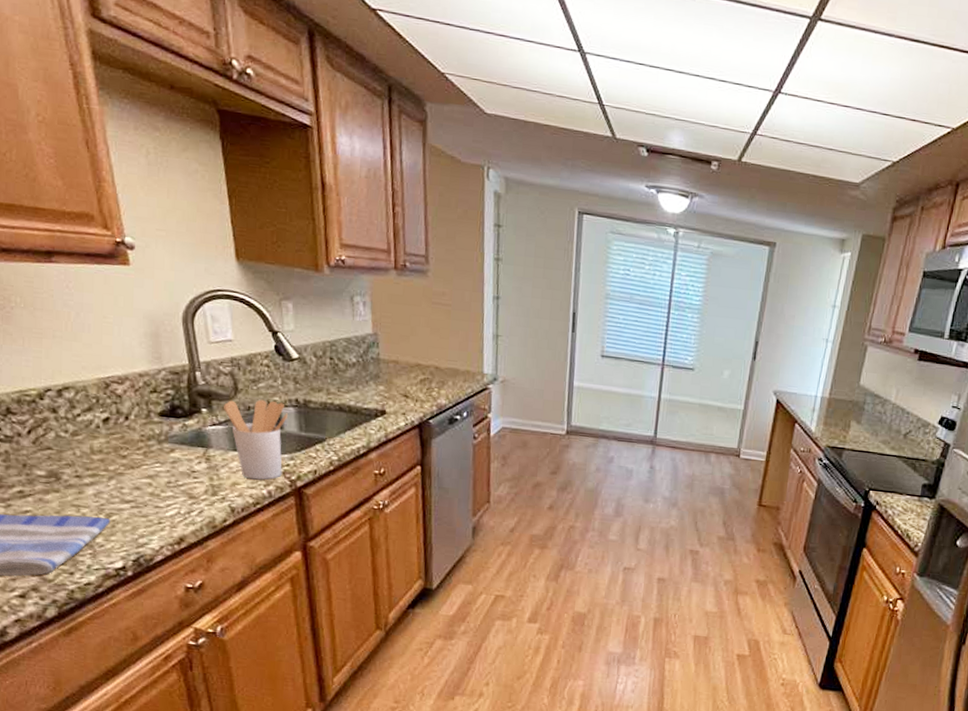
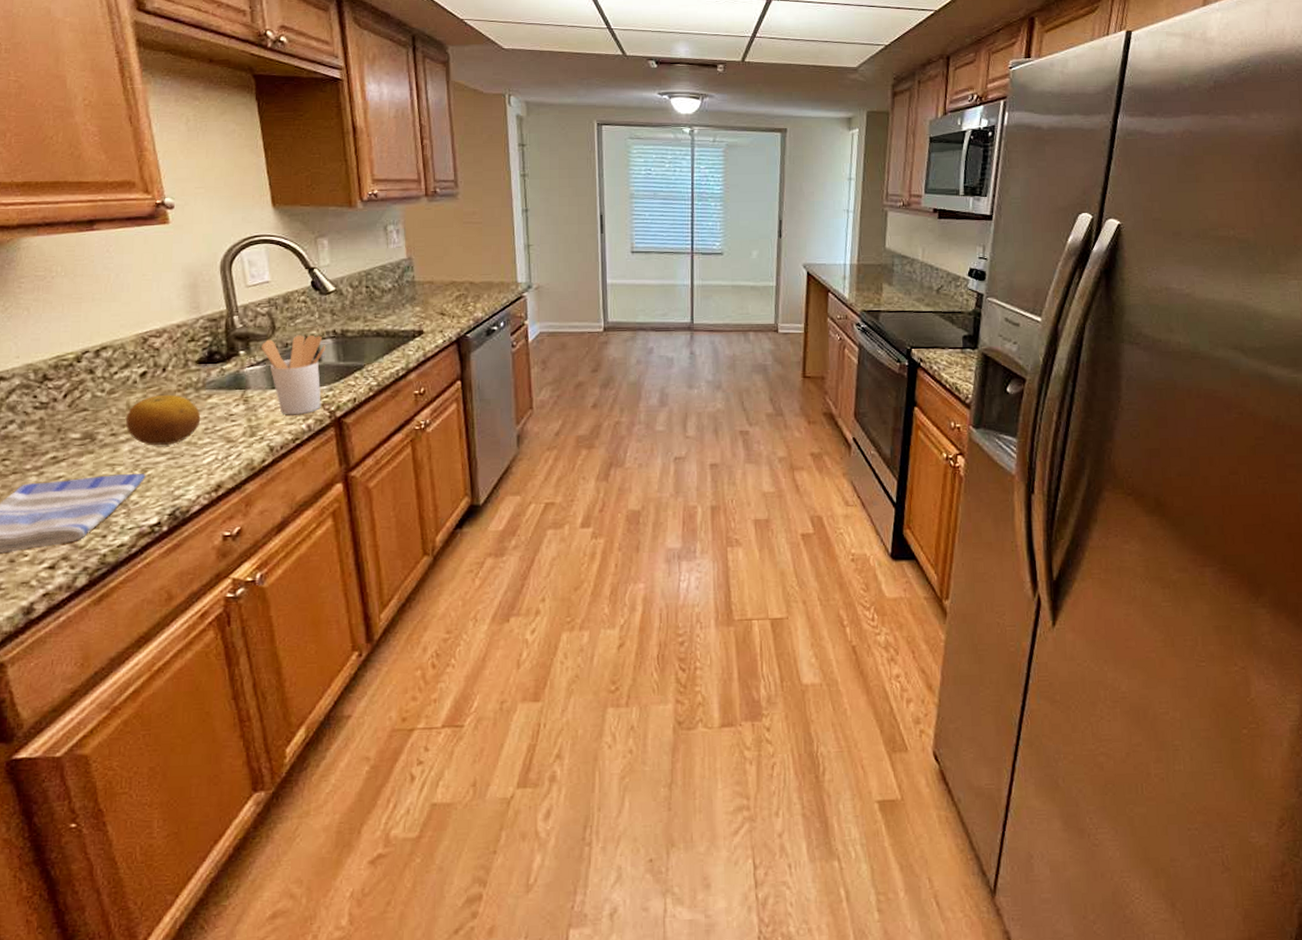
fruit: none [90,443,164,494] -> present [126,394,201,446]

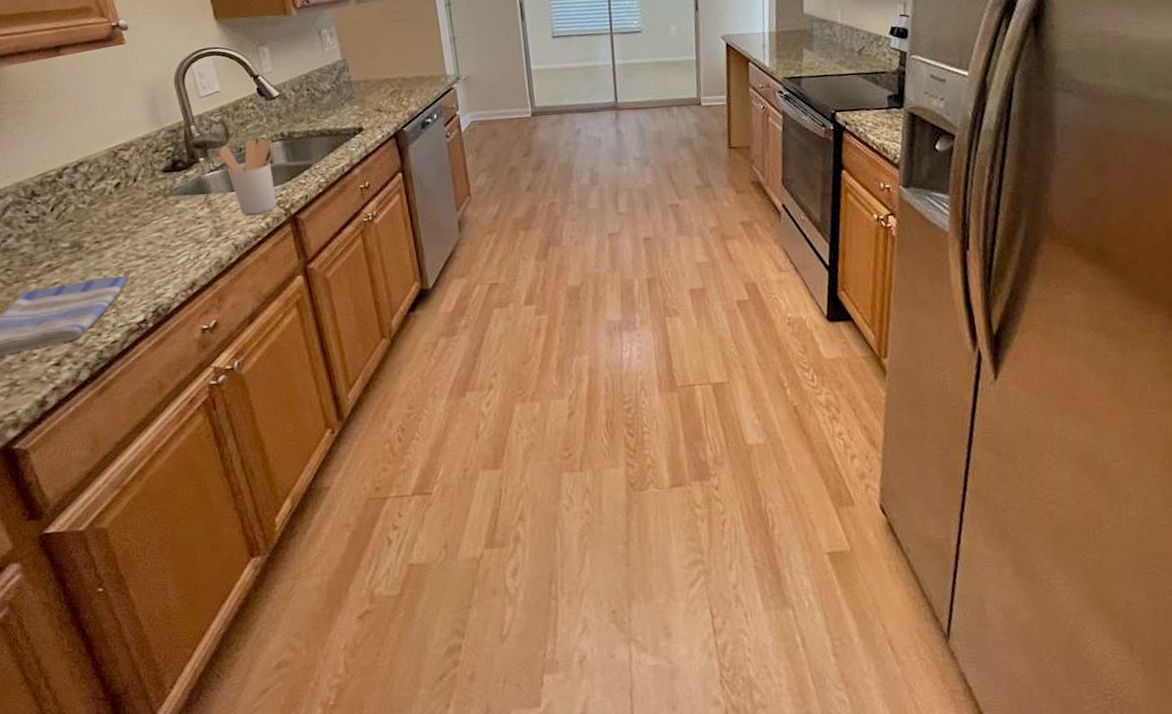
fruit: present [126,394,201,446] -> none [107,202,172,250]

